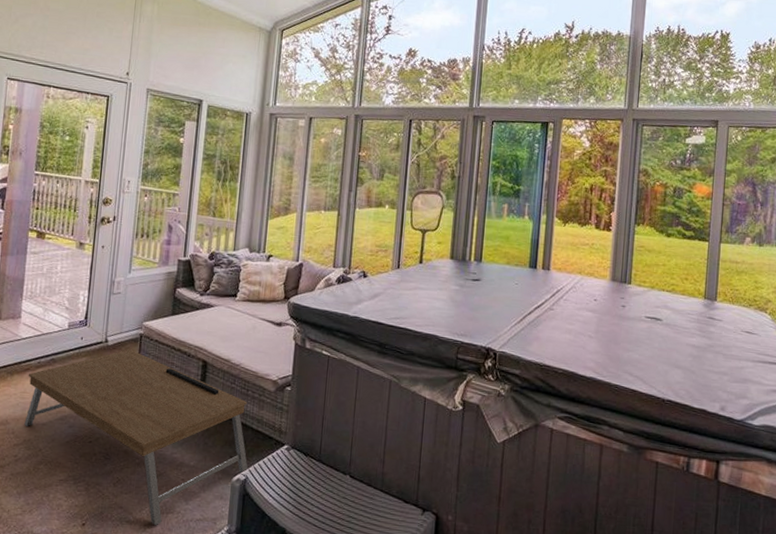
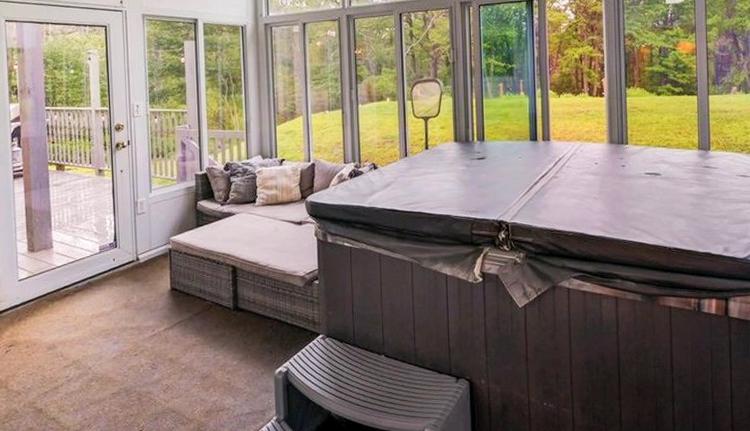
coffee table: present [24,349,249,525] -> none [68,264,289,423]

